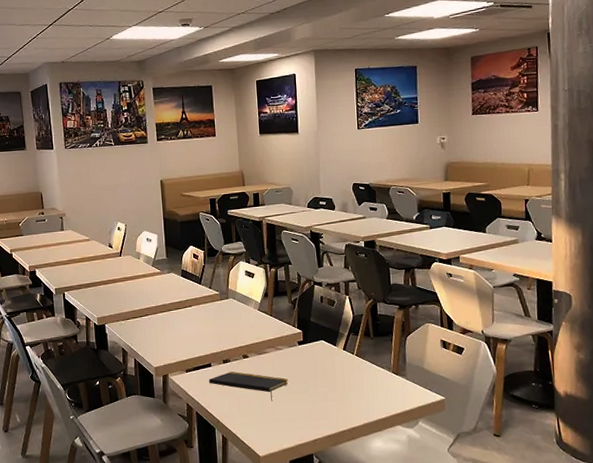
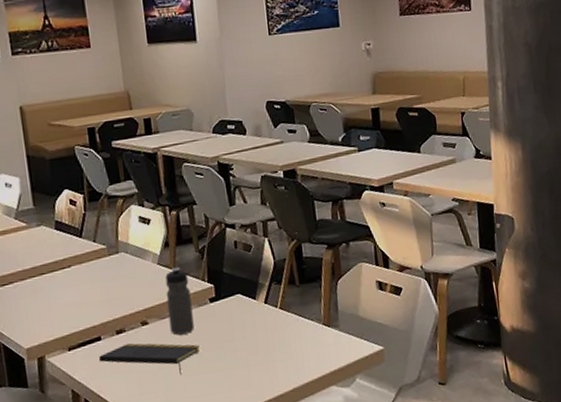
water bottle: none [263,313,285,369] -> present [165,267,195,335]

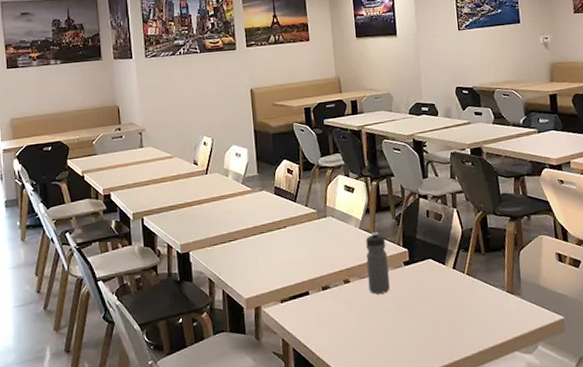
notepad: present [98,343,200,375] -> none [306,299,395,332]

